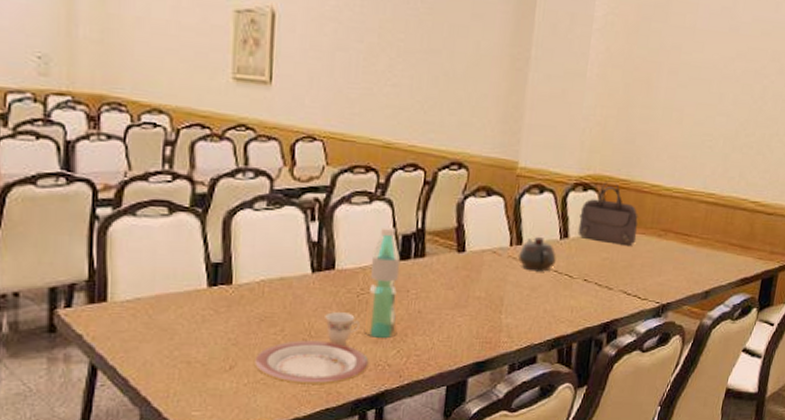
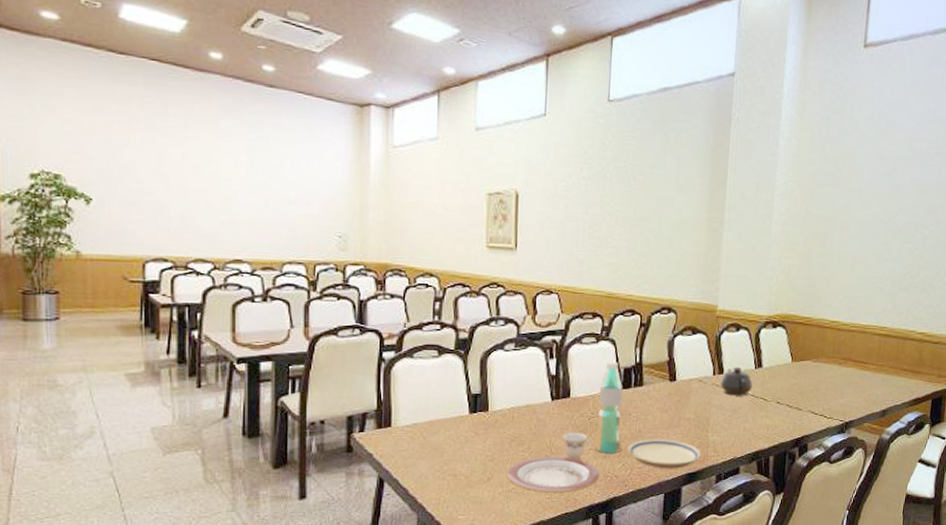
plate: none [403,320,493,357] -> present [627,438,701,469]
handbag: present [578,179,639,247] -> none [770,317,822,374]

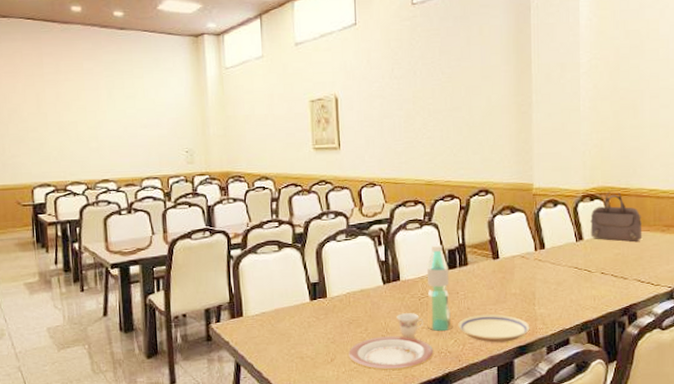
teapot: present [721,366,753,395] -> none [543,241,575,268]
handbag: none [770,317,822,374] -> present [590,189,643,243]

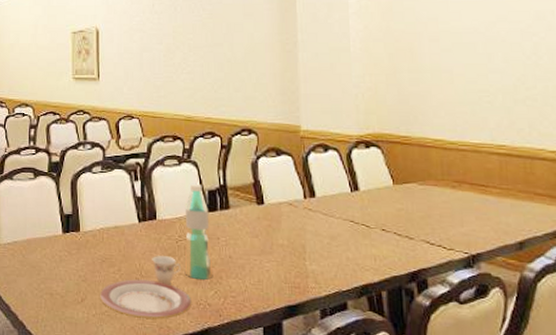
plate: present [458,314,530,343] -> none [219,264,301,300]
handbag: present [590,189,643,243] -> none [366,136,429,198]

